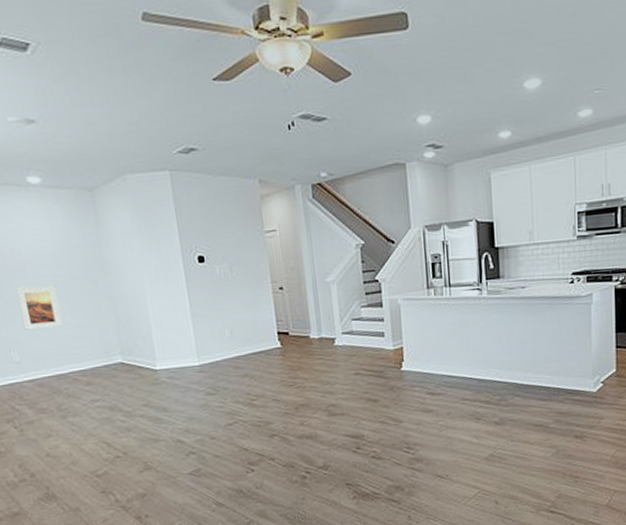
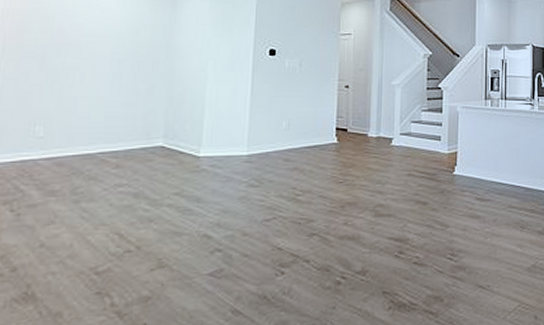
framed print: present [16,286,63,330] -> none [60,60,110,104]

